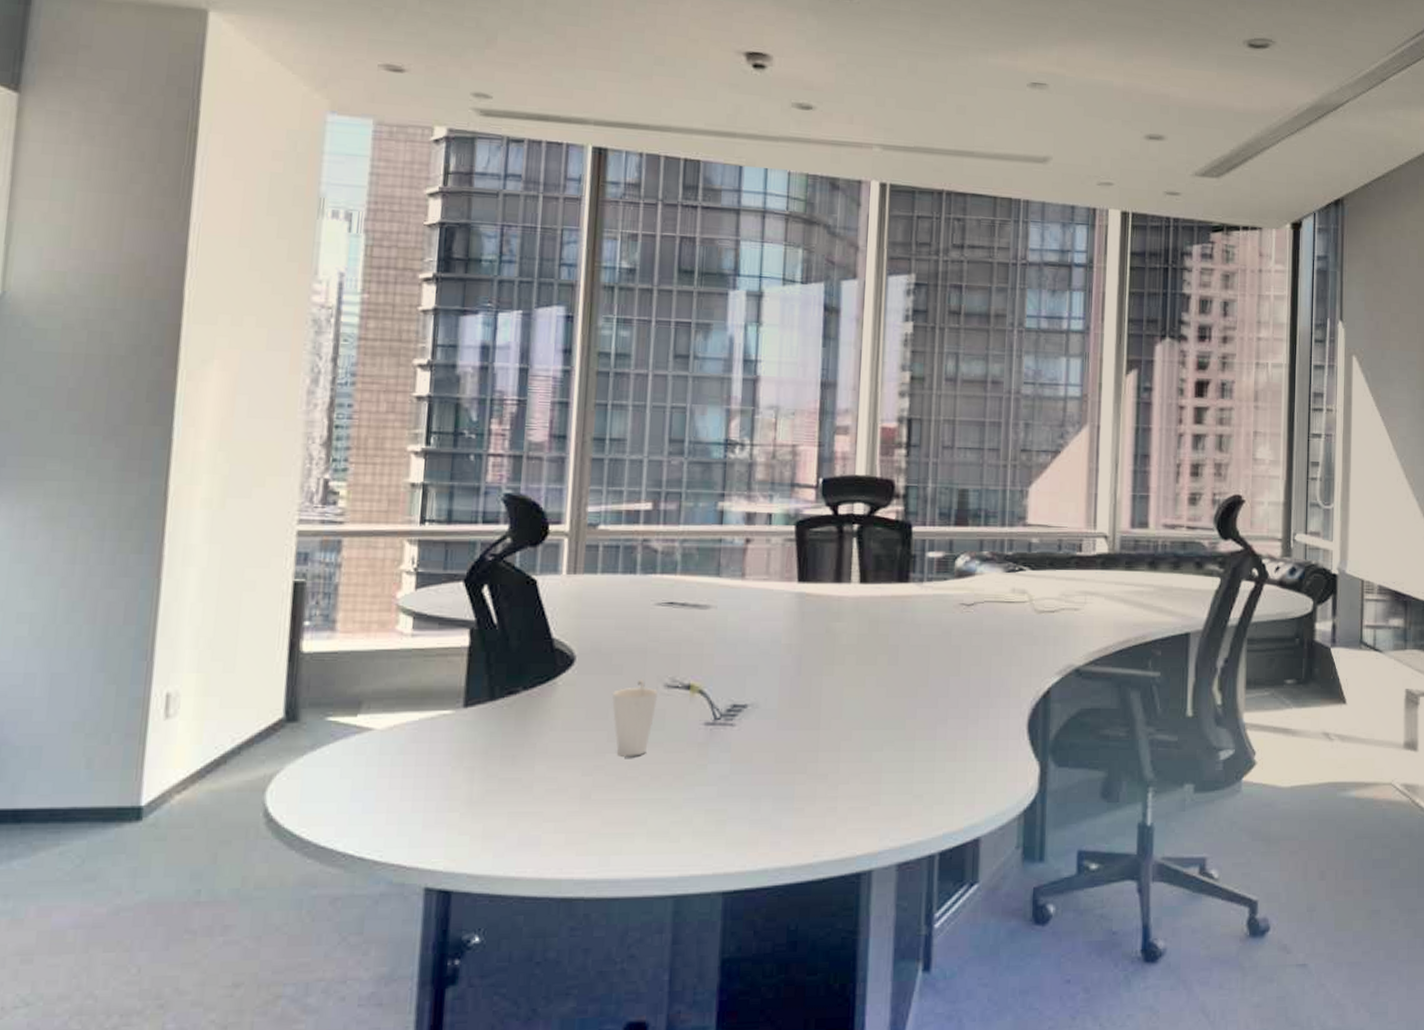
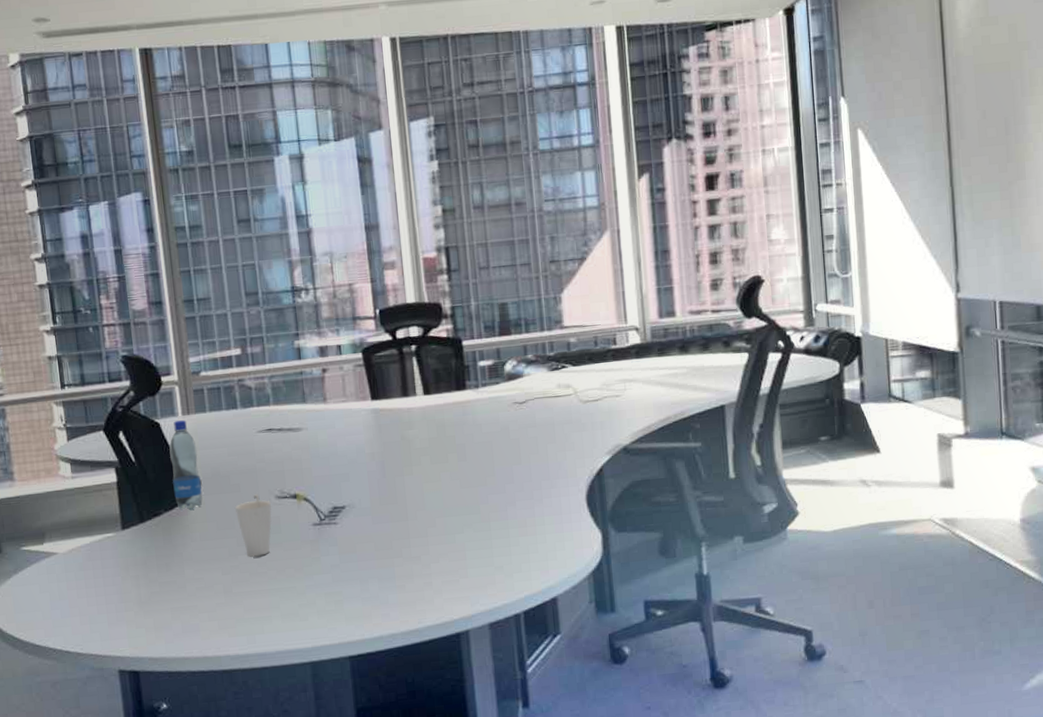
bottle: none [538,580,578,690] -> present [169,420,203,511]

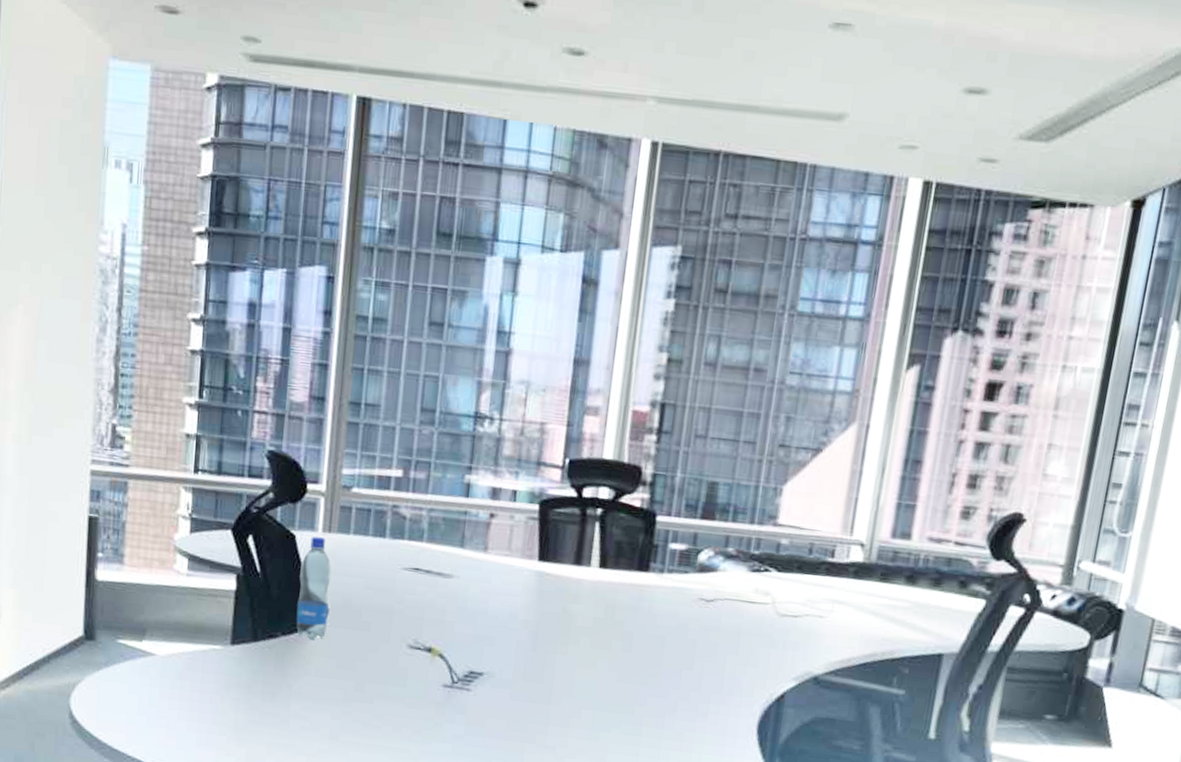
cup: present [235,493,272,558] -> none [360,637,401,708]

